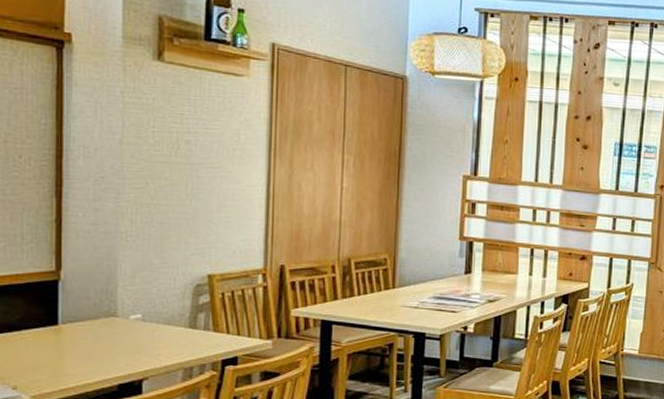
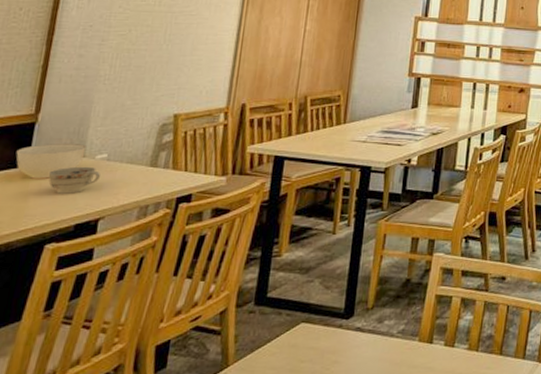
bowl: none [43,302,118,339] -> present [16,144,86,180]
teacup: none [81,326,137,354] -> present [48,166,100,194]

